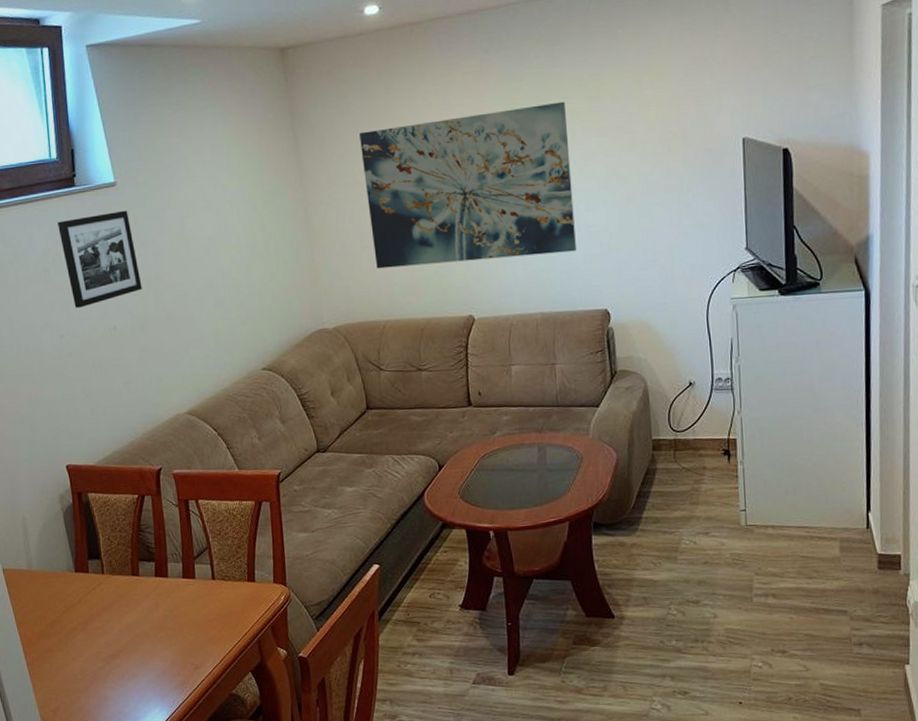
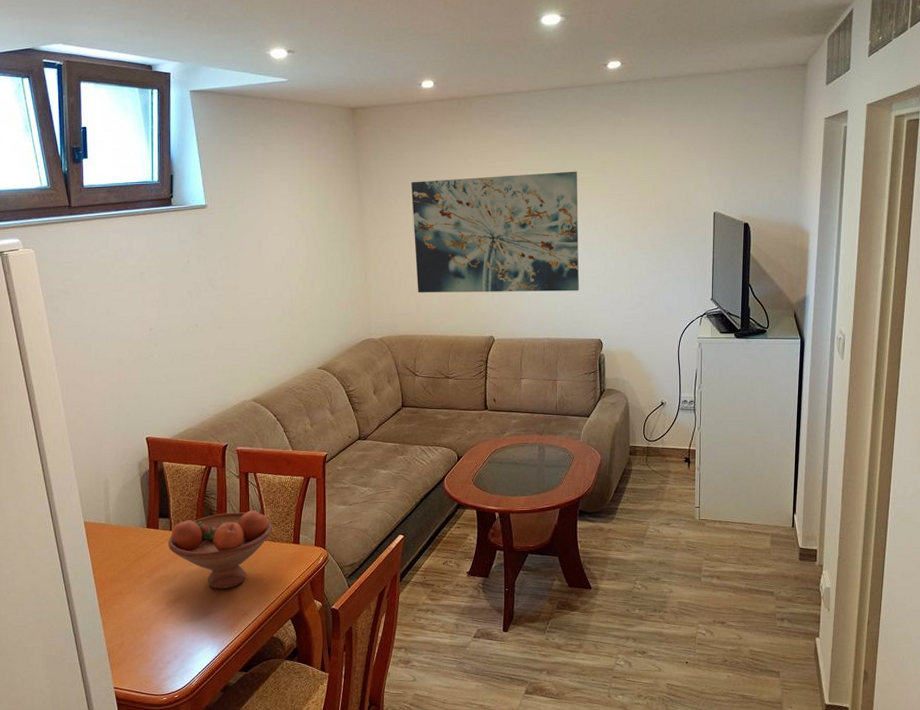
picture frame: present [57,210,143,308] -> none [154,228,222,306]
fruit bowl: none [101,544,223,640] -> present [168,510,273,589]

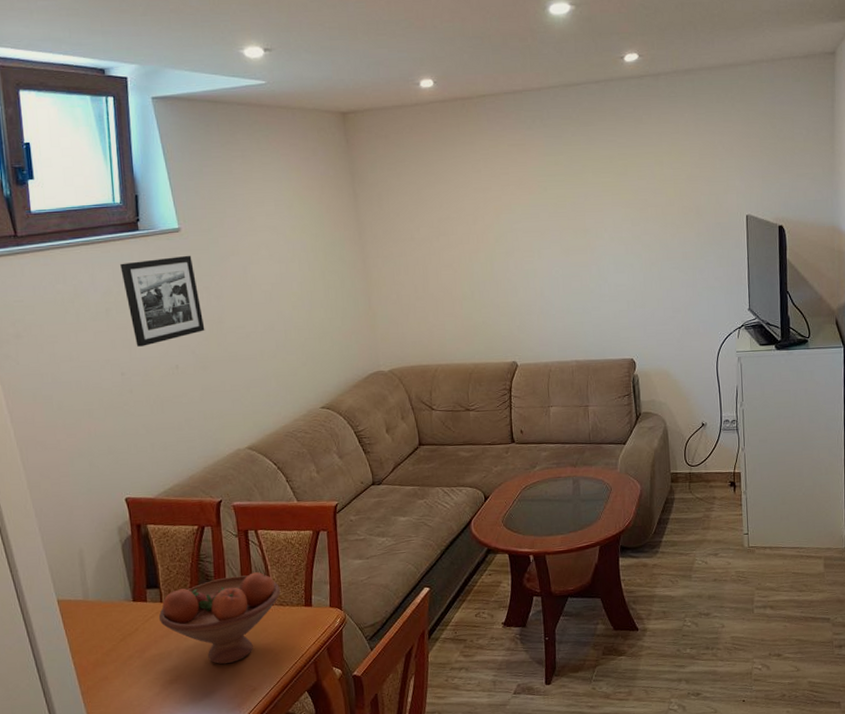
picture frame: none [154,228,222,306] -> present [120,255,205,347]
wall art: present [411,171,579,293] -> none [415,175,607,318]

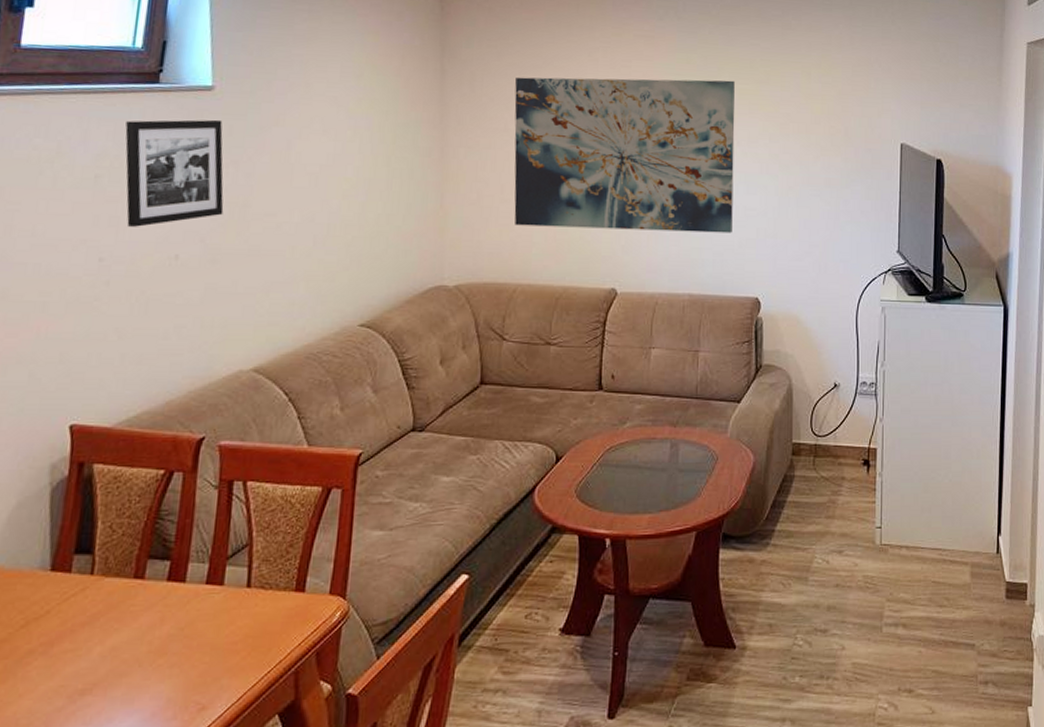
fruit bowl: present [159,572,281,665] -> none [84,539,265,670]
wall art: none [415,175,607,318] -> present [514,77,735,233]

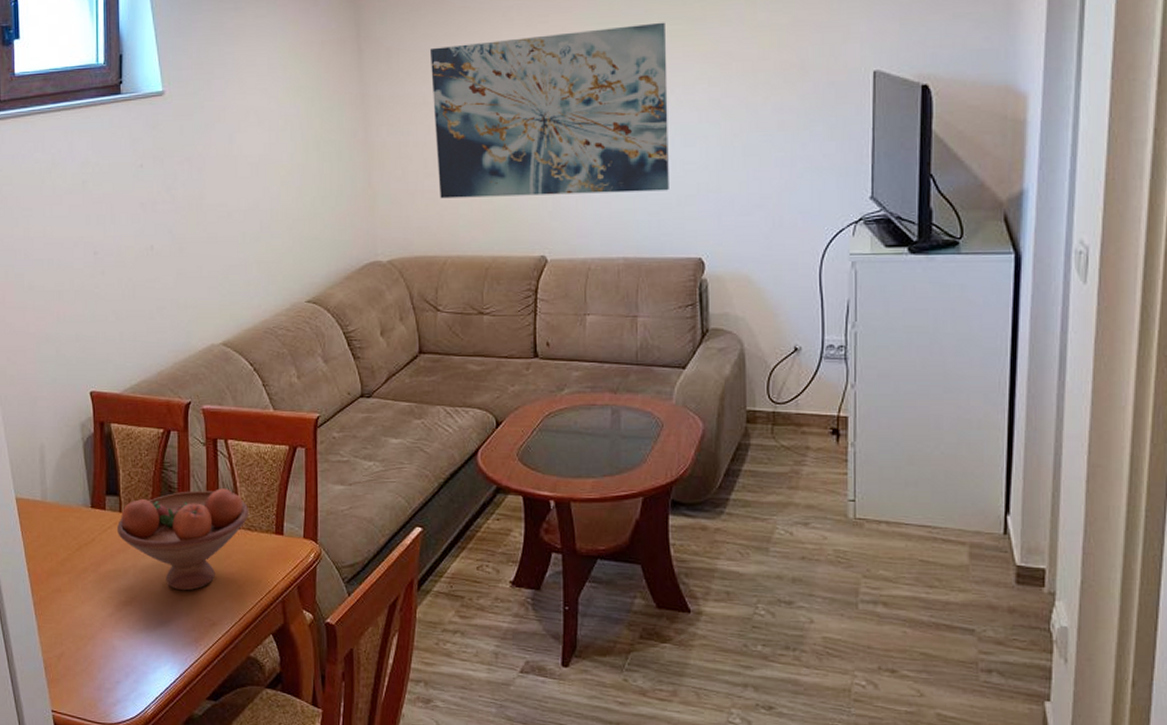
fruit bowl: none [84,539,265,670] -> present [117,488,250,591]
picture frame: present [125,119,224,227] -> none [100,121,184,223]

